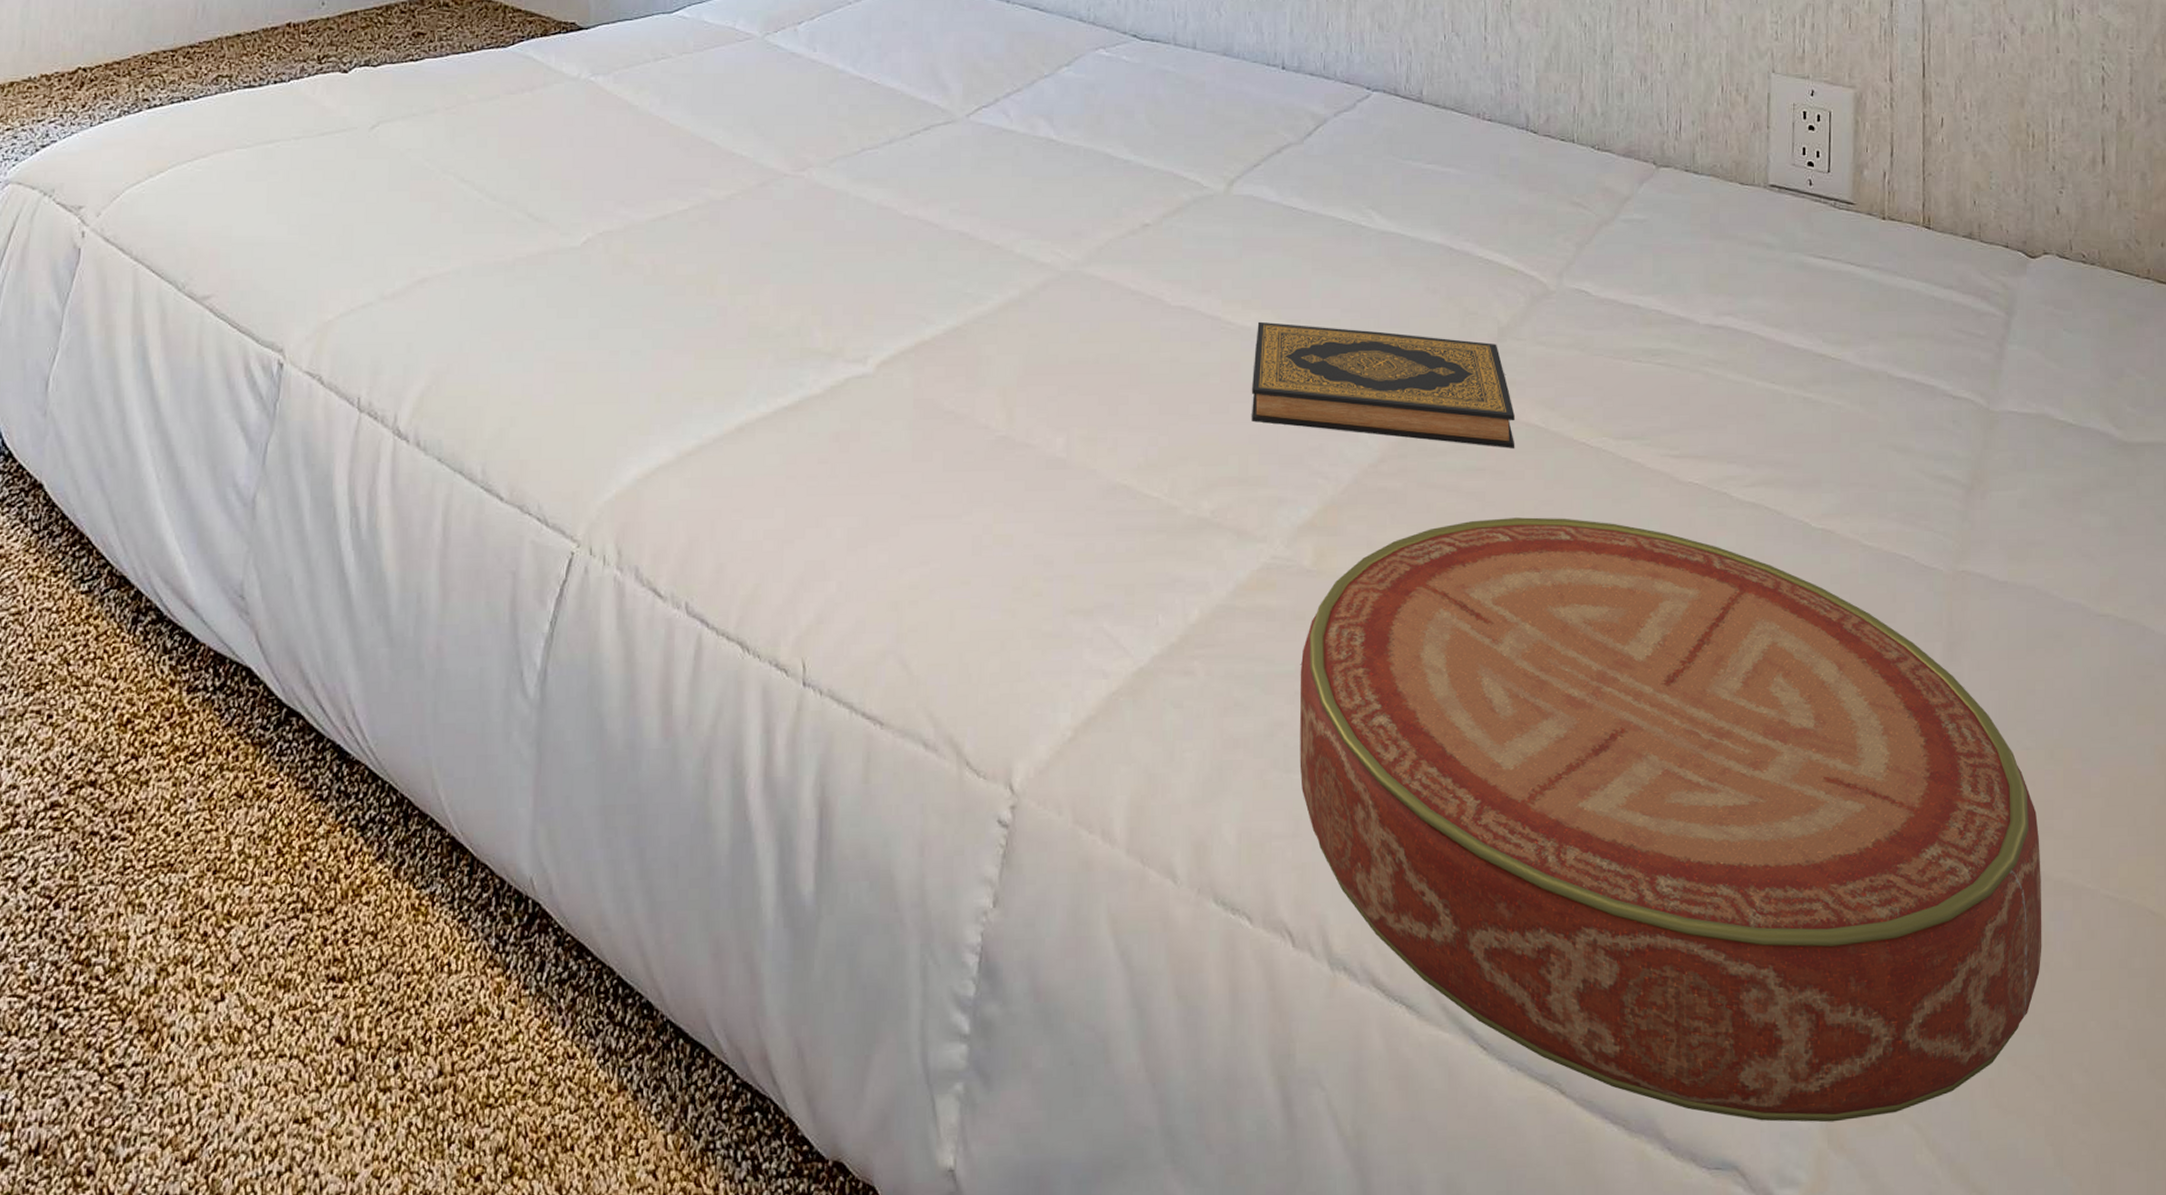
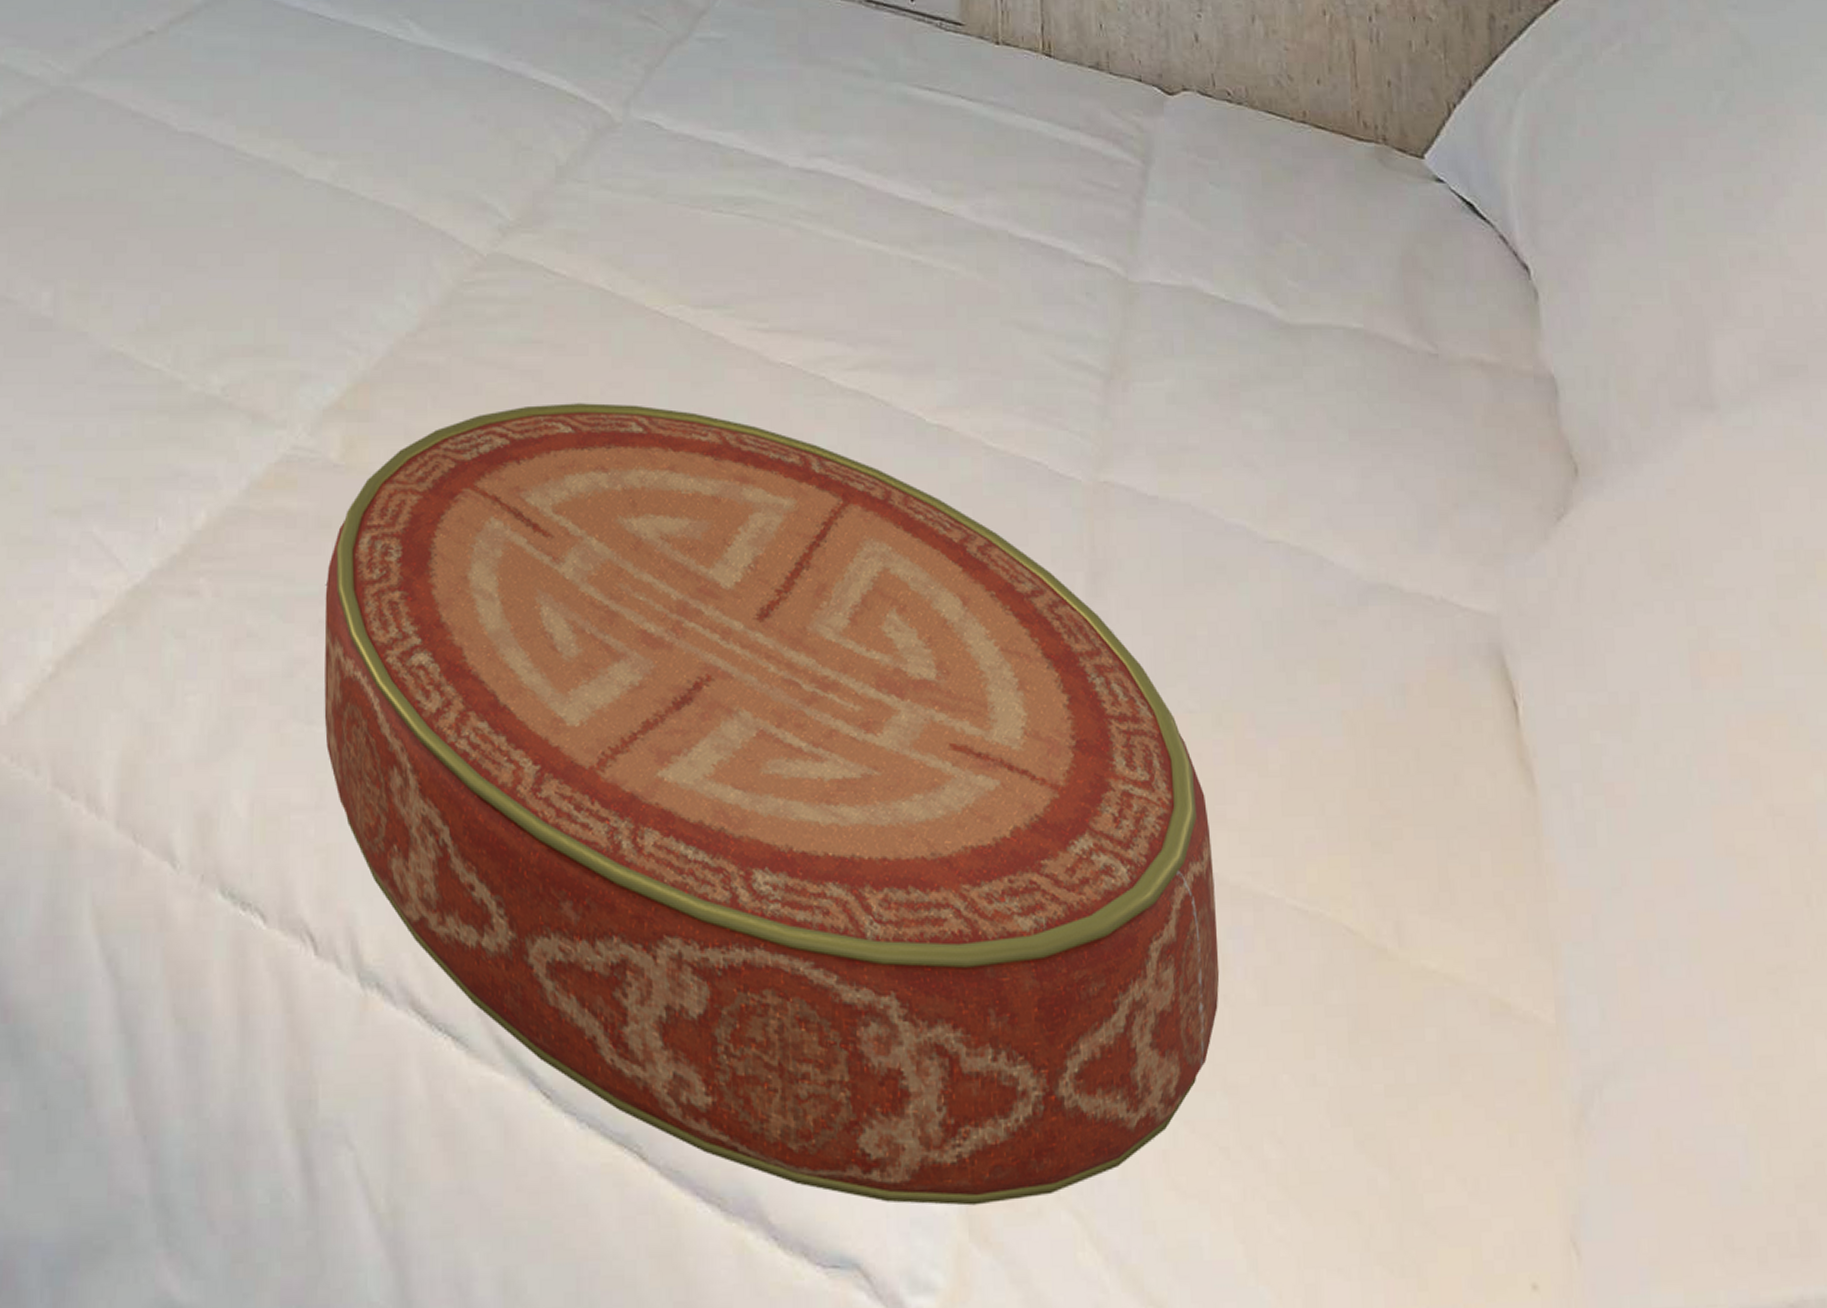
hardback book: present [1252,321,1515,448] -> none [270,153,577,316]

